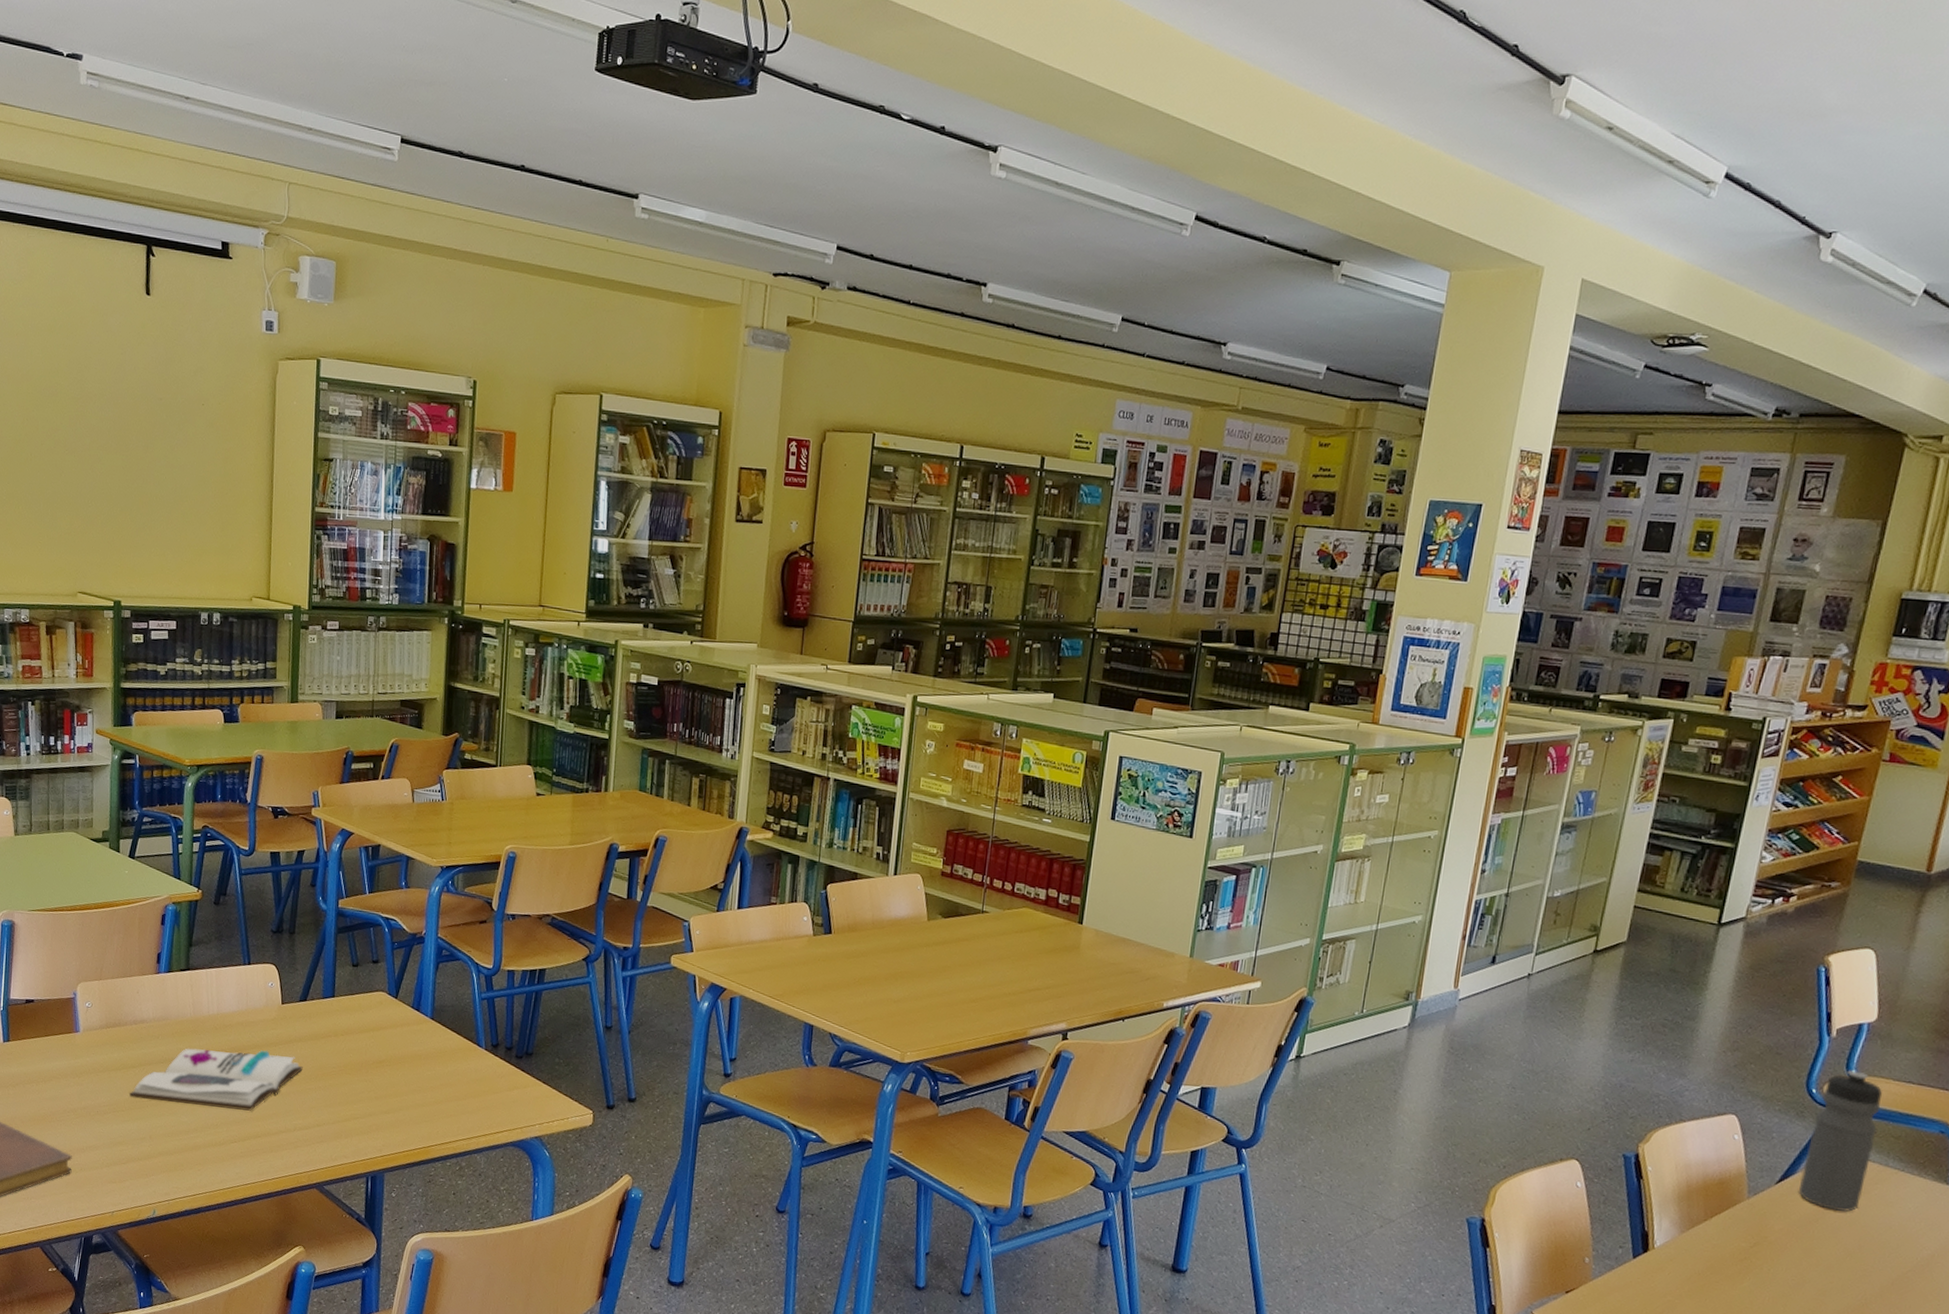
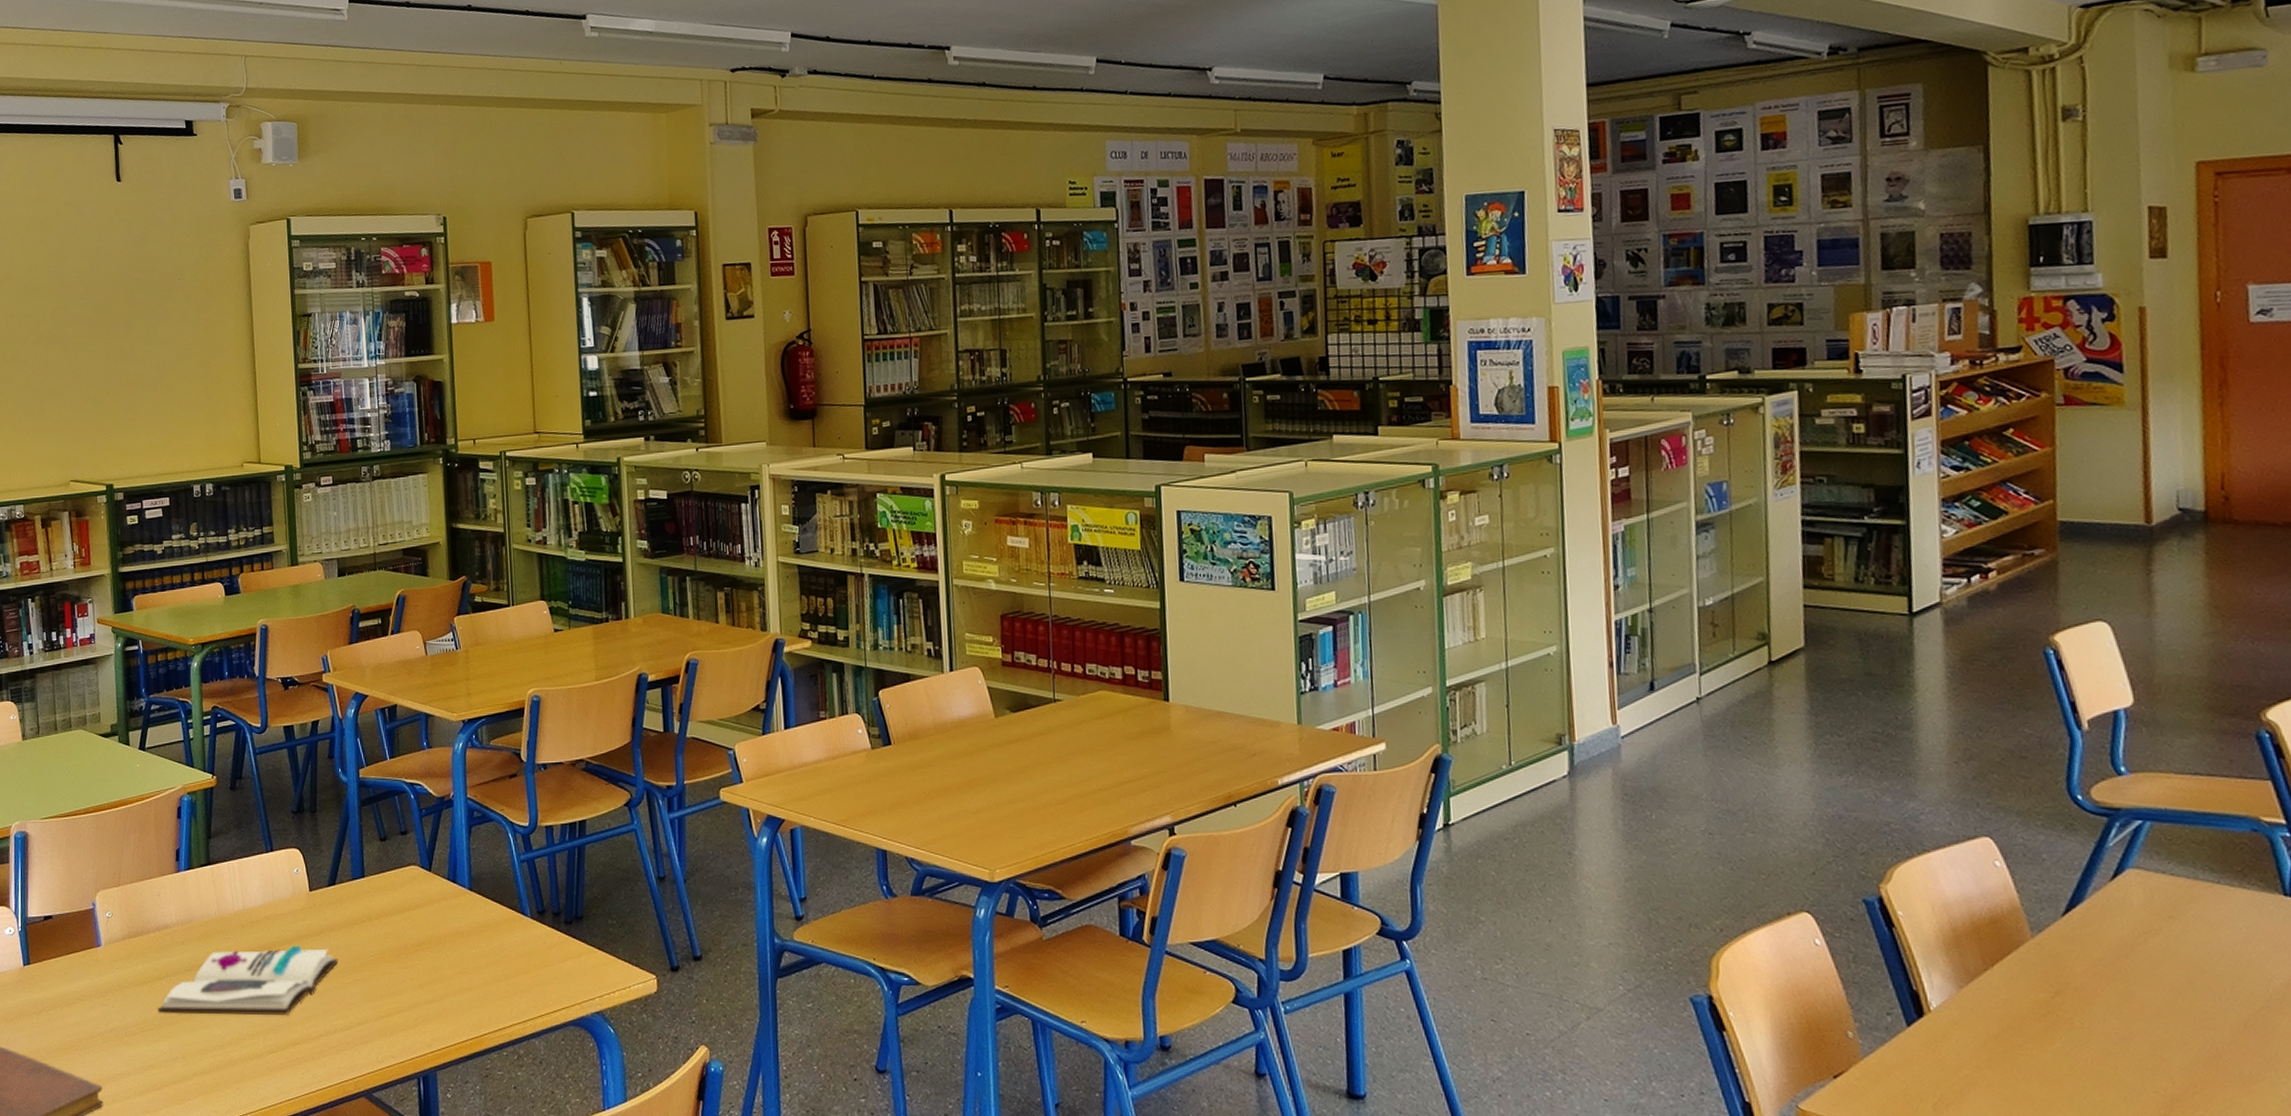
water bottle: present [1798,1070,1883,1212] -> none [2089,767,2176,941]

